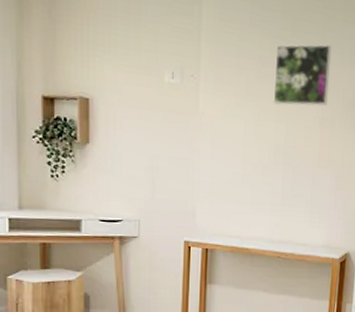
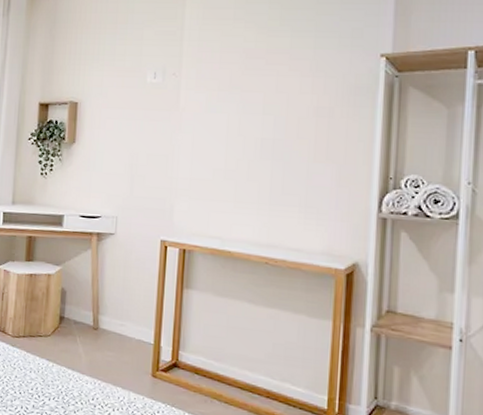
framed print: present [273,44,331,106] -> none [259,30,327,96]

